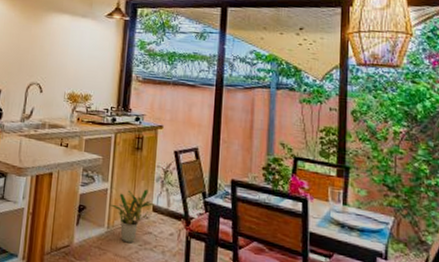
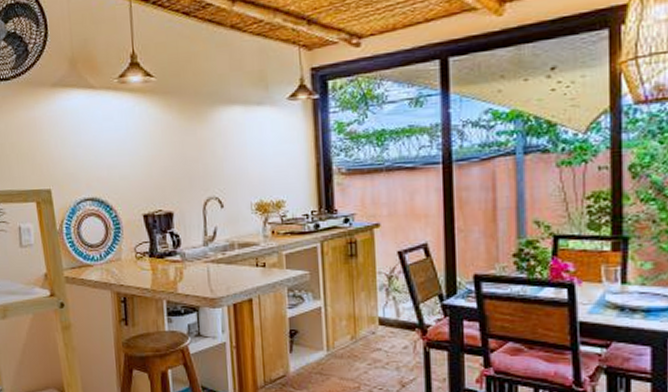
potted plant: present [109,189,154,244] -> none [325,301,380,364]

